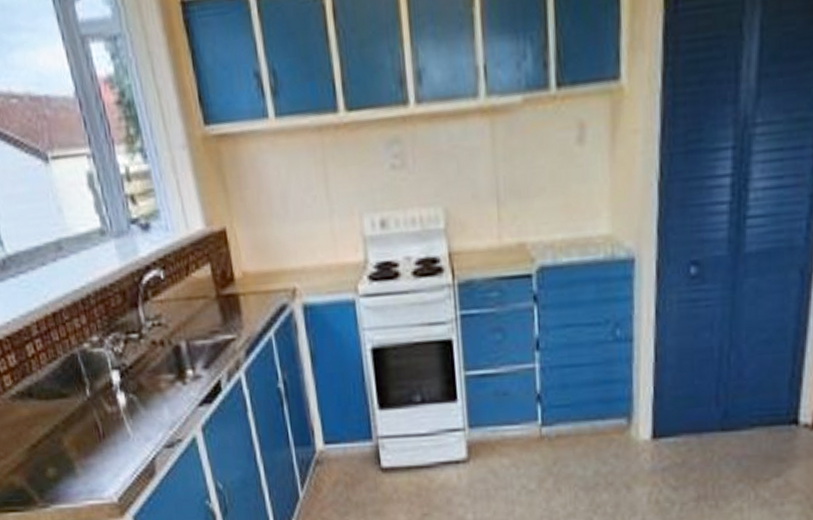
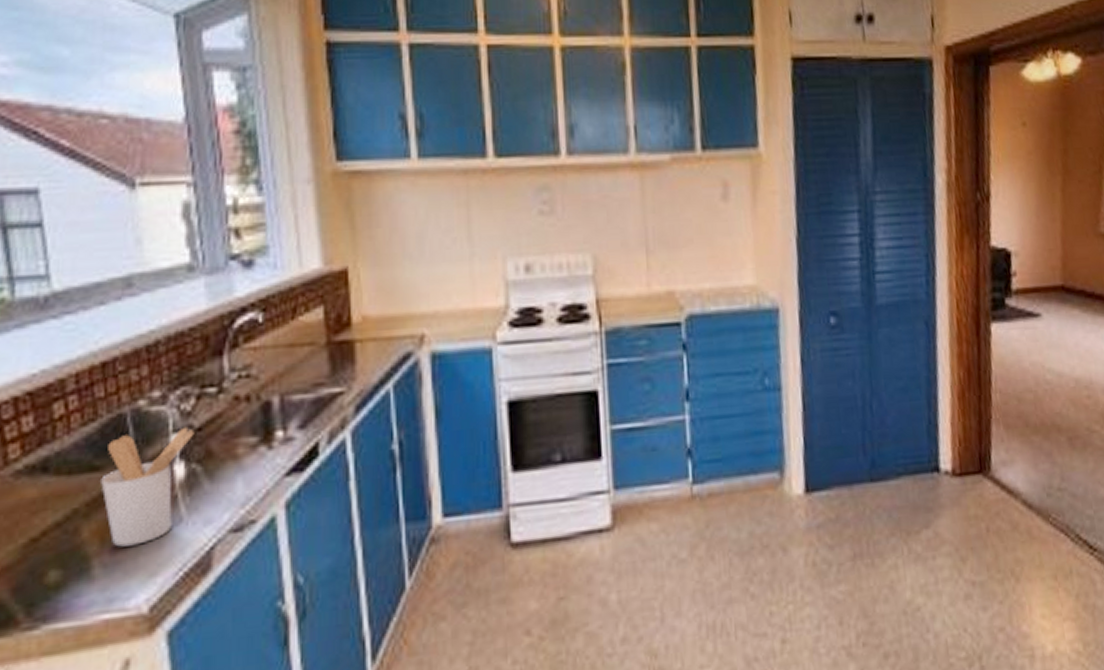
utensil holder: none [69,365,128,454] -> present [101,426,195,547]

